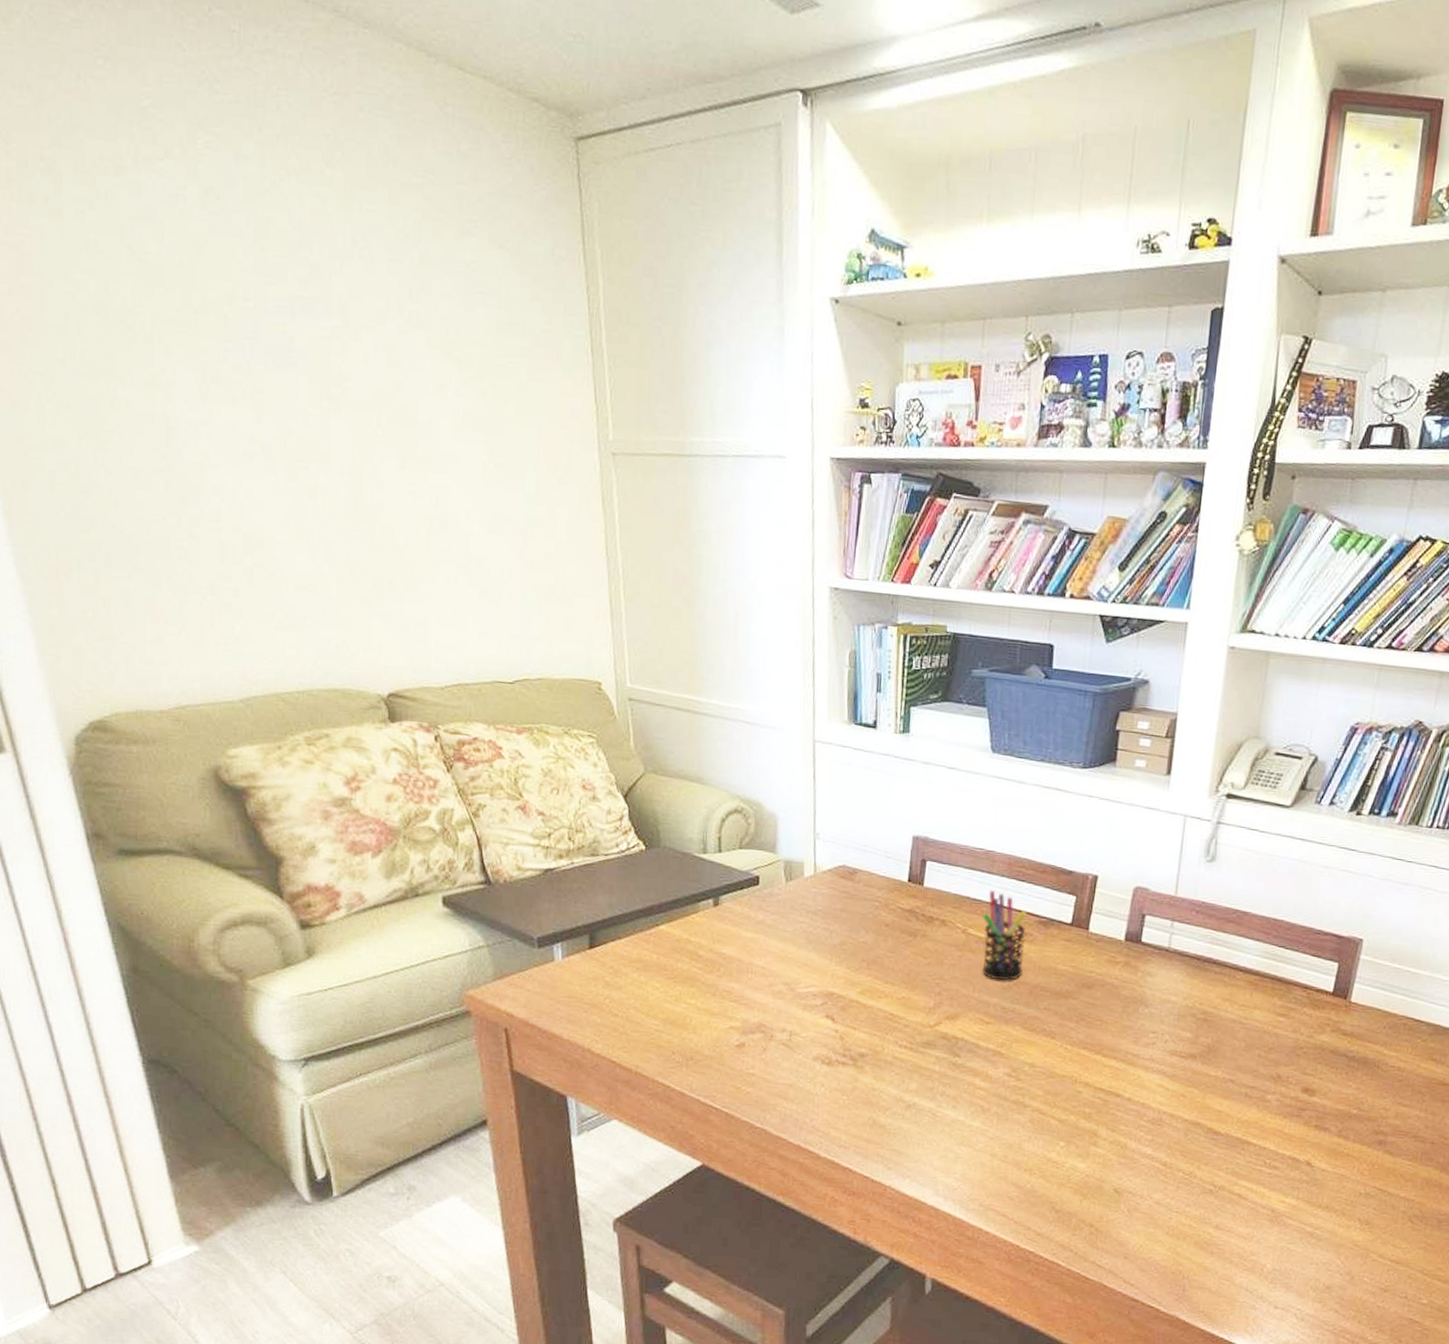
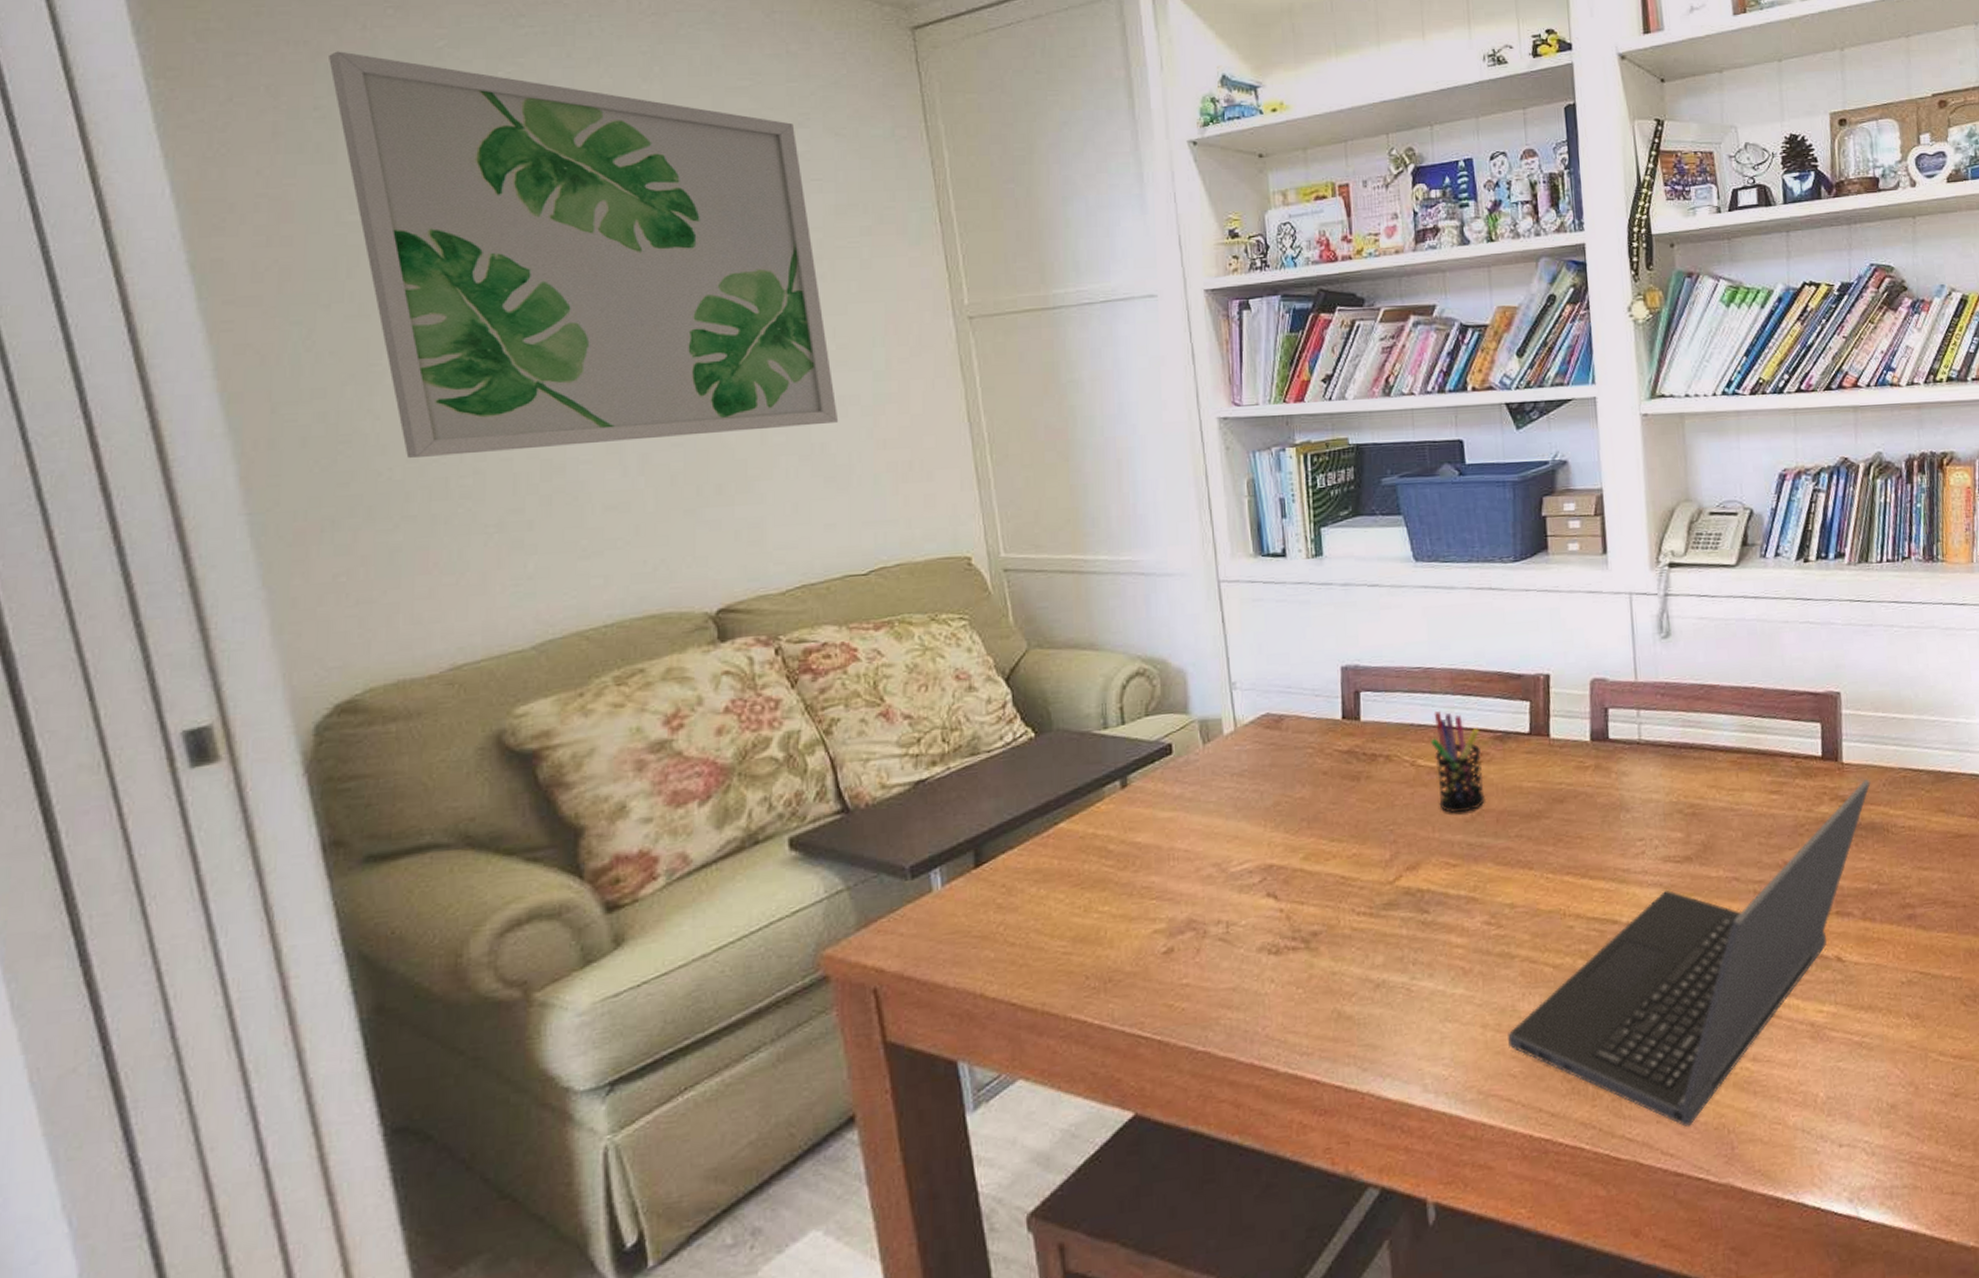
wall art: none [50,99,494,539] -> present [329,51,839,458]
laptop computer: none [1011,1020,1373,1267] -> present [1508,779,1871,1128]

